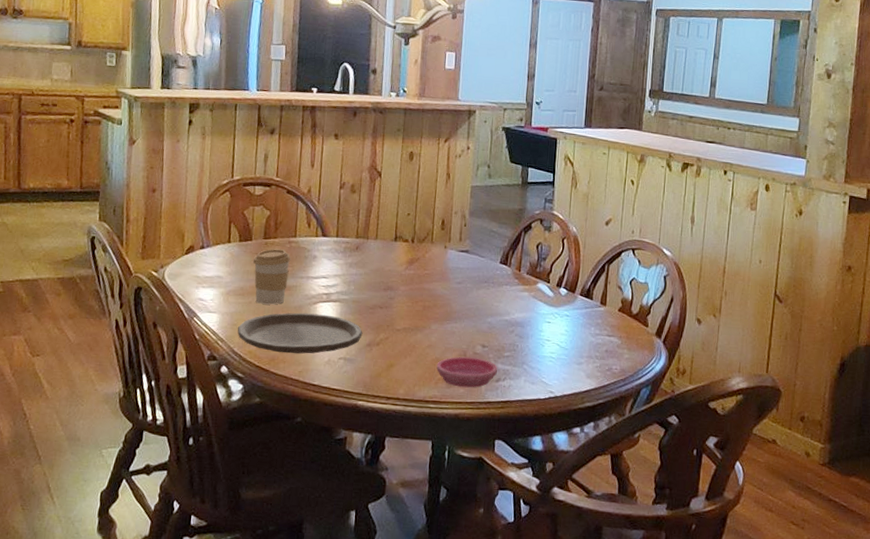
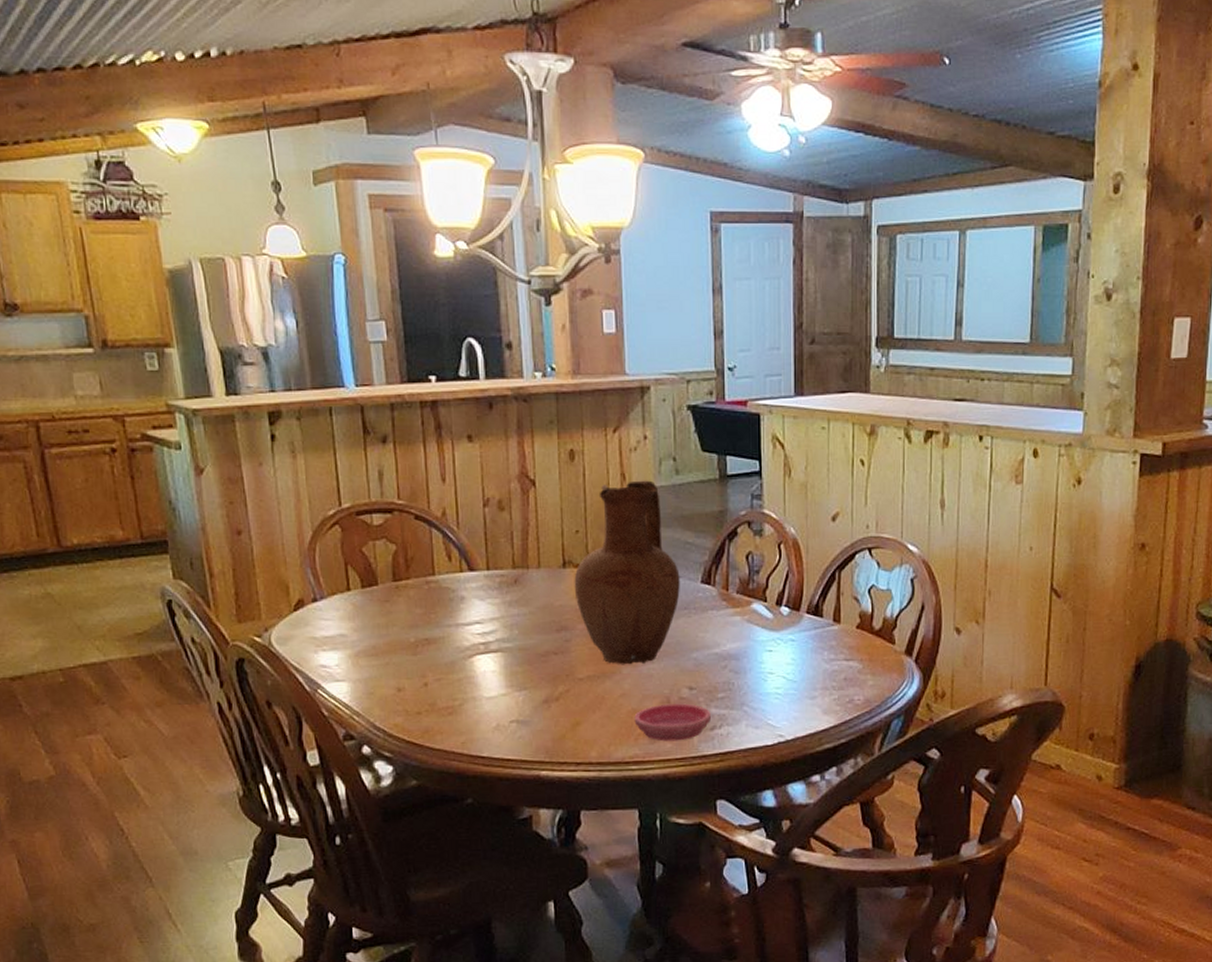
plate: present [237,312,363,354] -> none [375,669,536,723]
coffee cup: present [252,249,291,305] -> none [382,593,432,664]
vase: none [401,179,484,322] -> present [574,480,680,665]

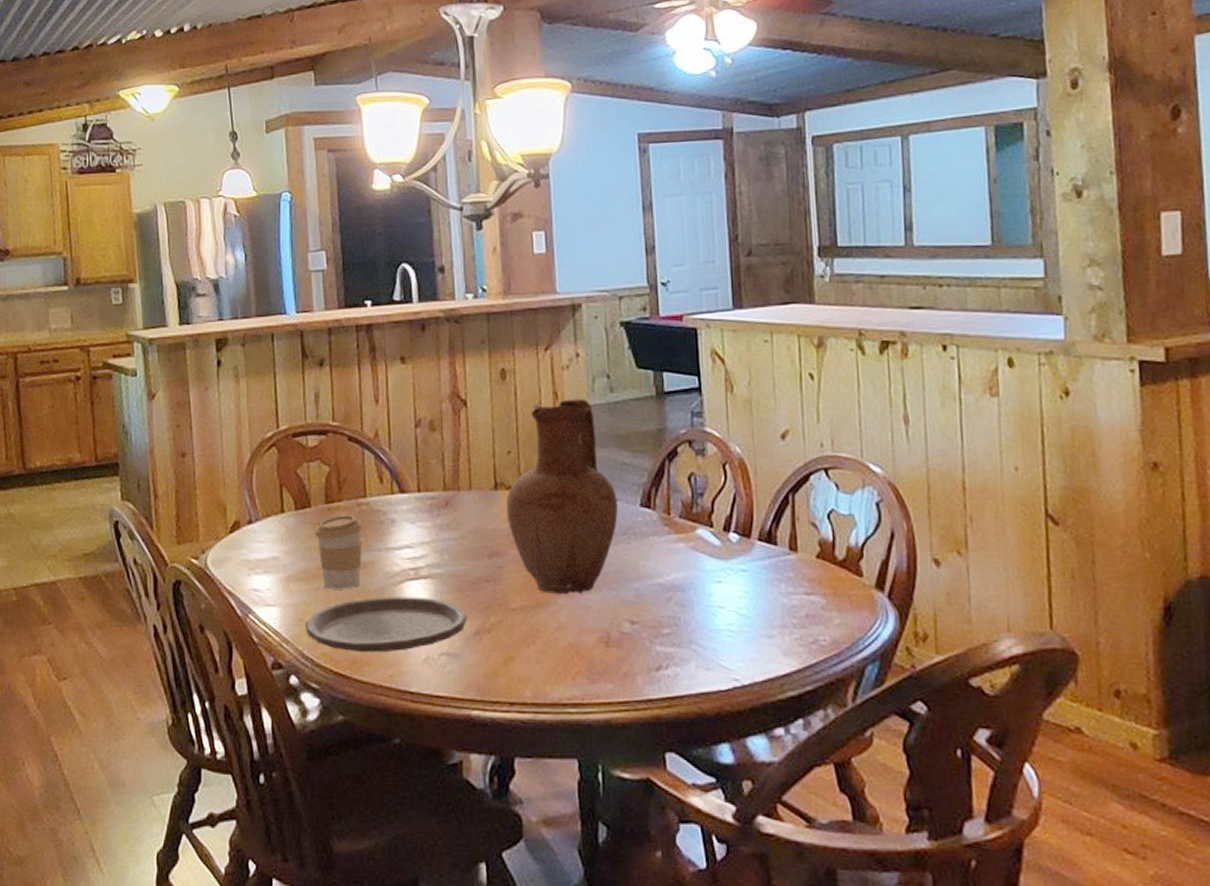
plate: none [375,669,536,723] -> present [304,597,467,653]
coffee cup: none [382,593,432,664] -> present [314,515,363,589]
saucer: present [634,703,711,741] -> none [571,639,656,682]

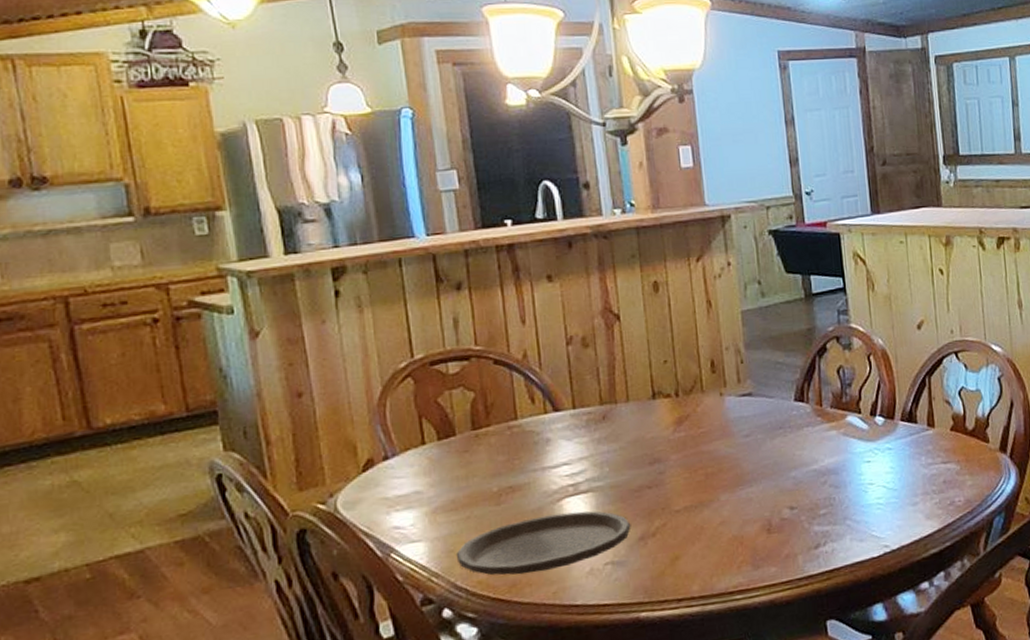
coffee cup: present [314,515,363,589] -> none [461,439,517,517]
vase: present [506,398,618,595] -> none [664,305,774,492]

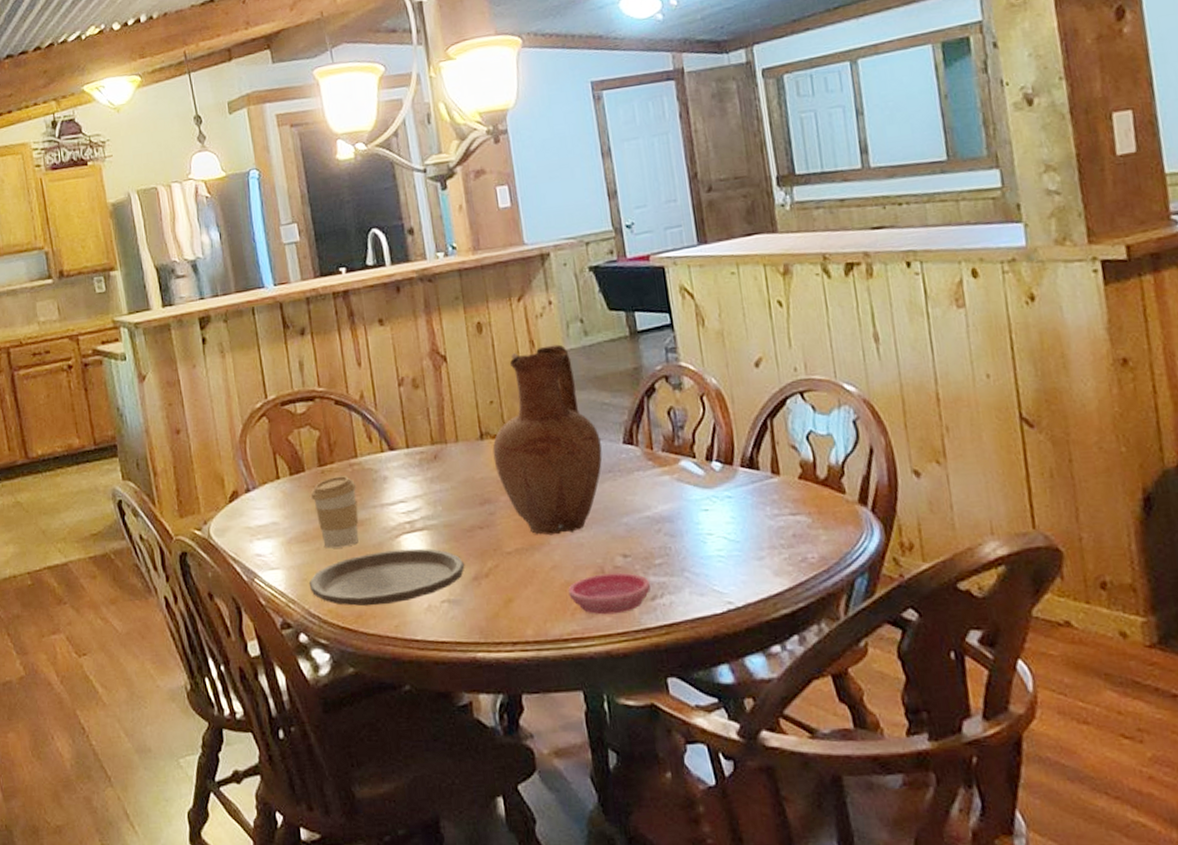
coffee cup: none [461,439,517,517] -> present [310,476,360,549]
vase: none [664,305,774,492] -> present [492,344,603,536]
saucer: none [735,524,814,566] -> present [568,572,650,615]

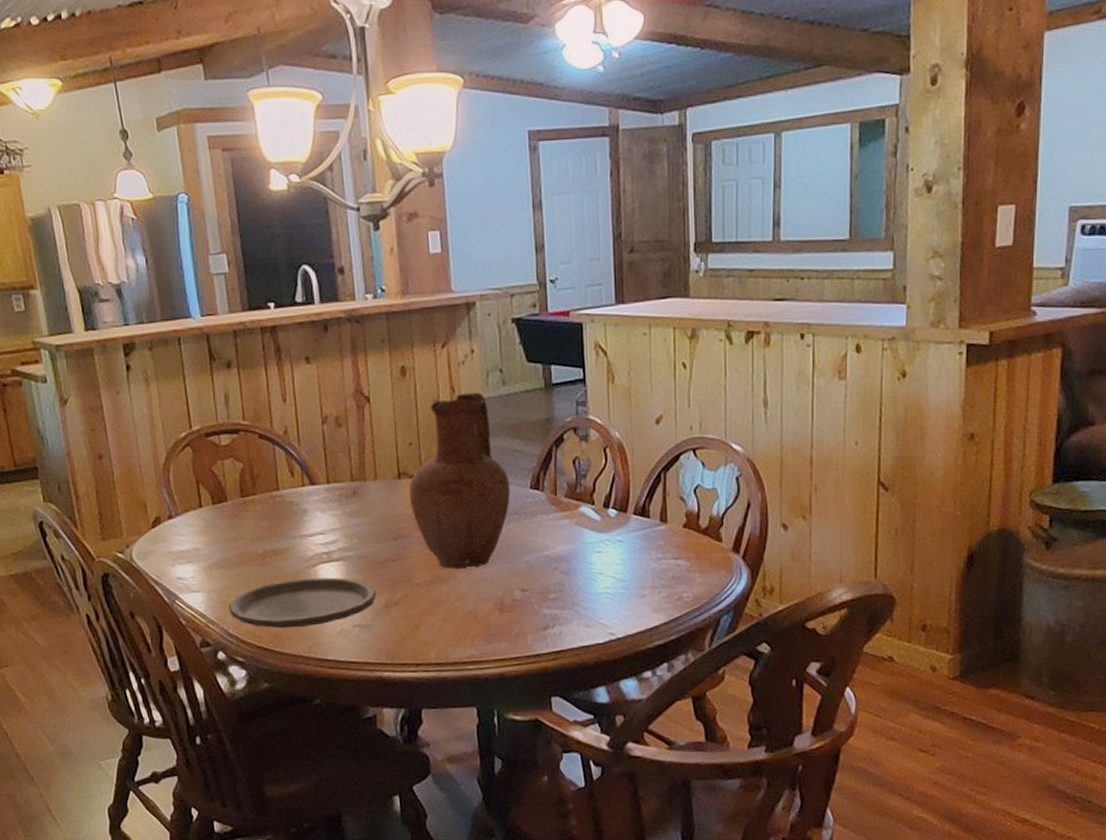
coffee cup: present [310,476,360,549] -> none [232,507,279,575]
saucer: present [568,572,650,615] -> none [470,605,543,642]

